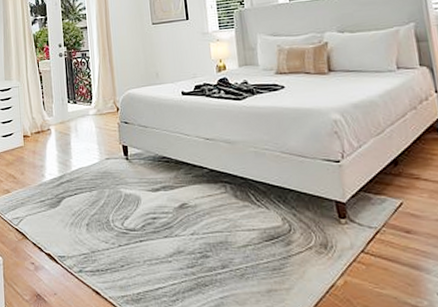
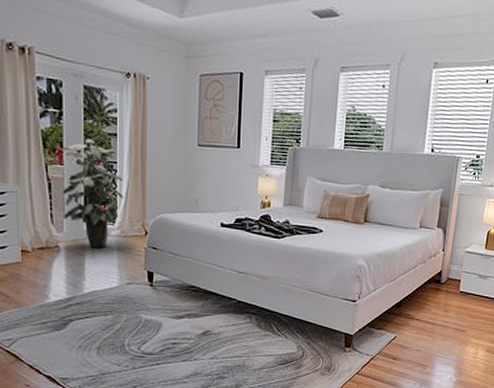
indoor plant: none [48,35,96,128] -> present [62,139,123,248]

